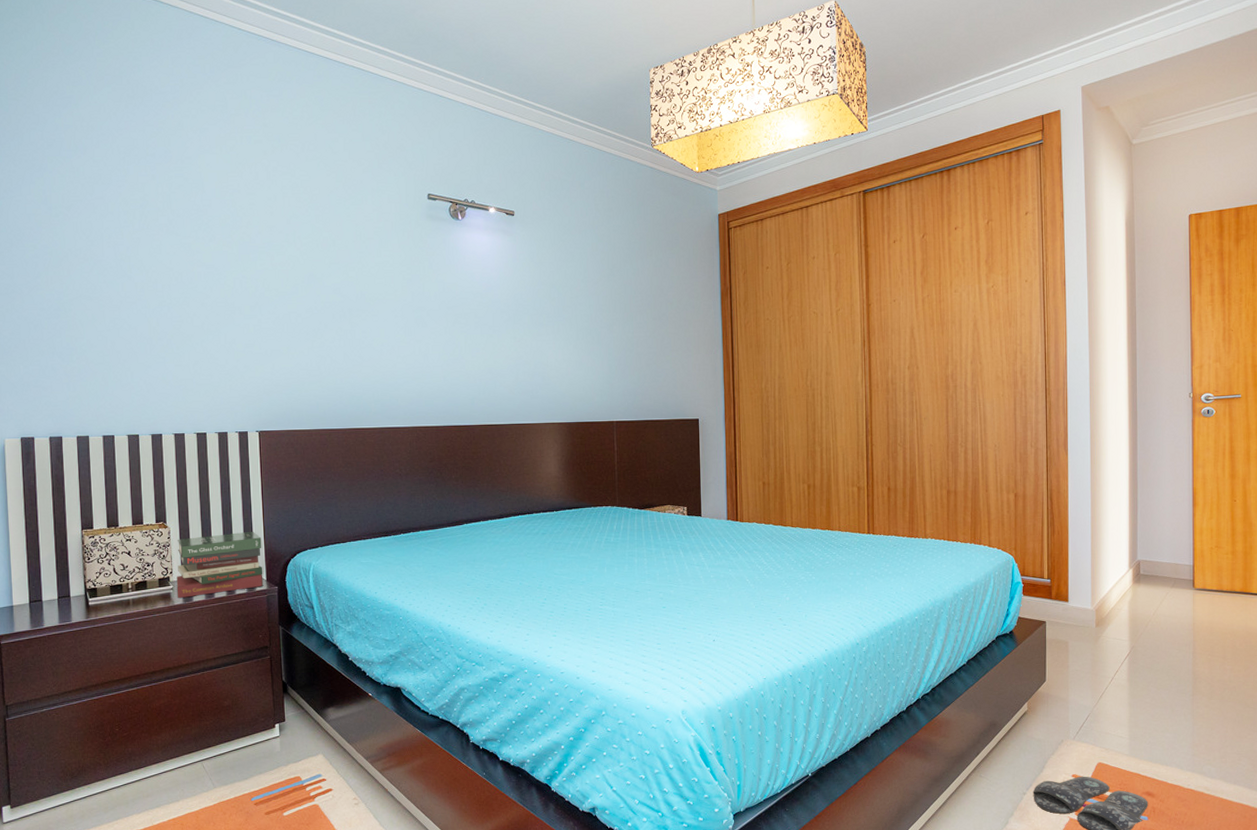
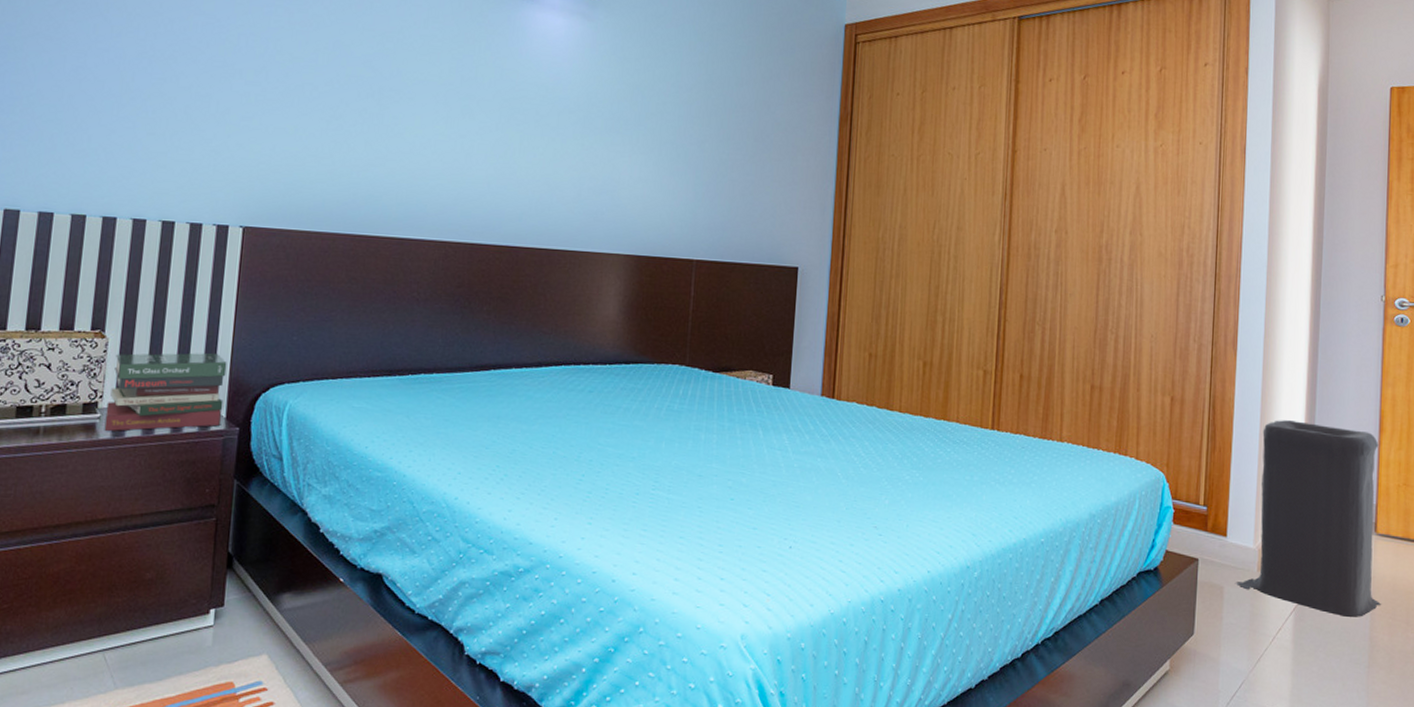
laundry basket: none [1078,503,1202,657] -> present [1236,420,1382,617]

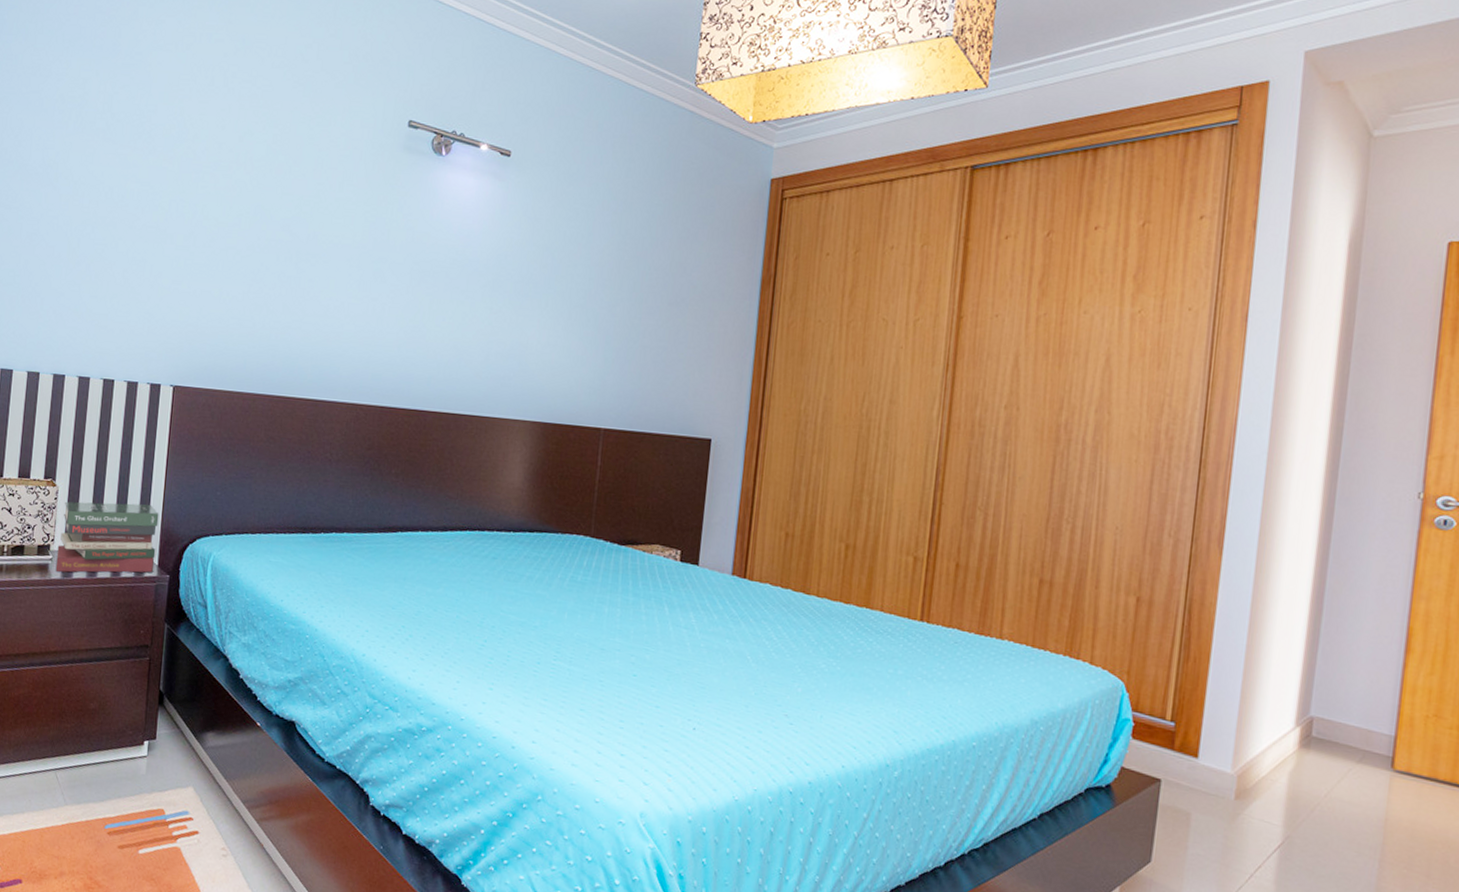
laundry basket: present [1236,420,1382,617] -> none [1206,630,1404,863]

